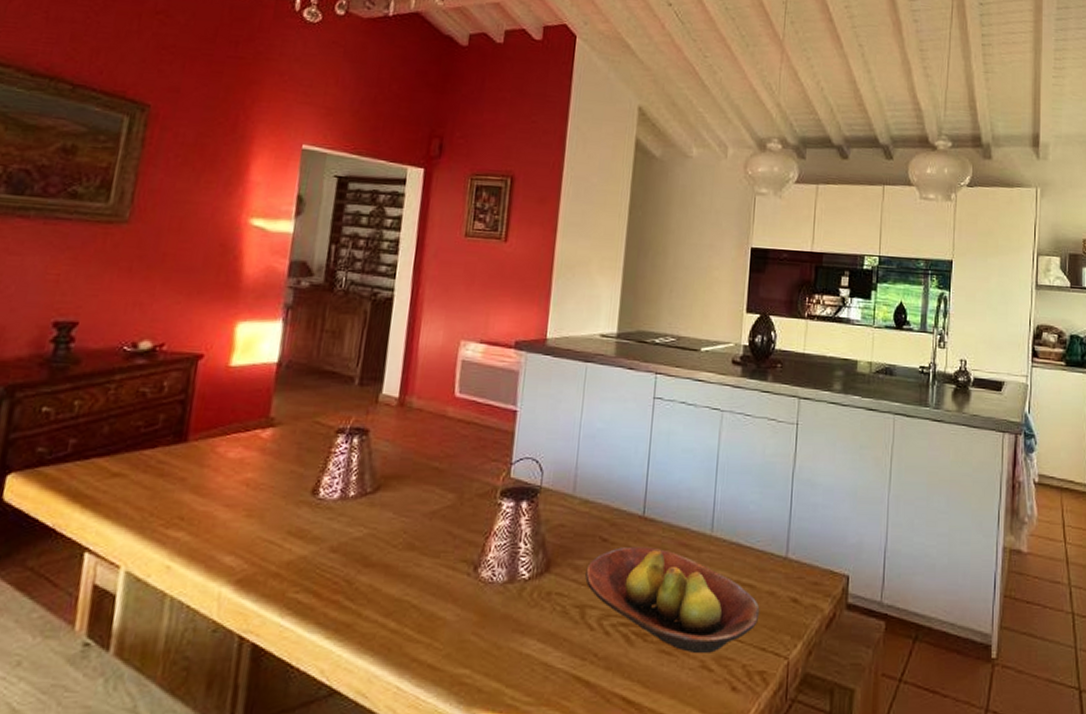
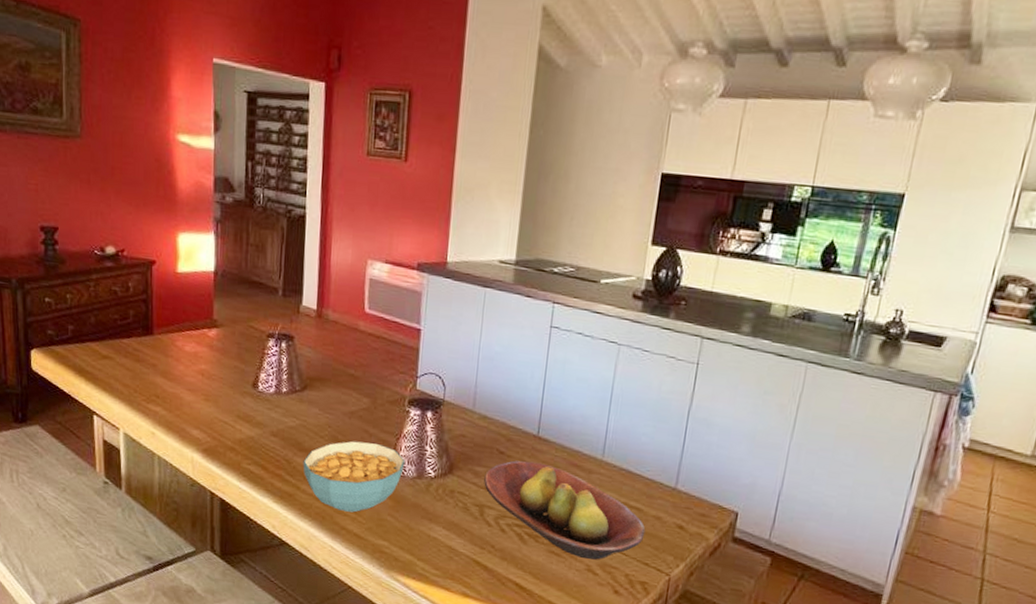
cereal bowl: none [368,545,495,637] -> present [303,440,405,513]

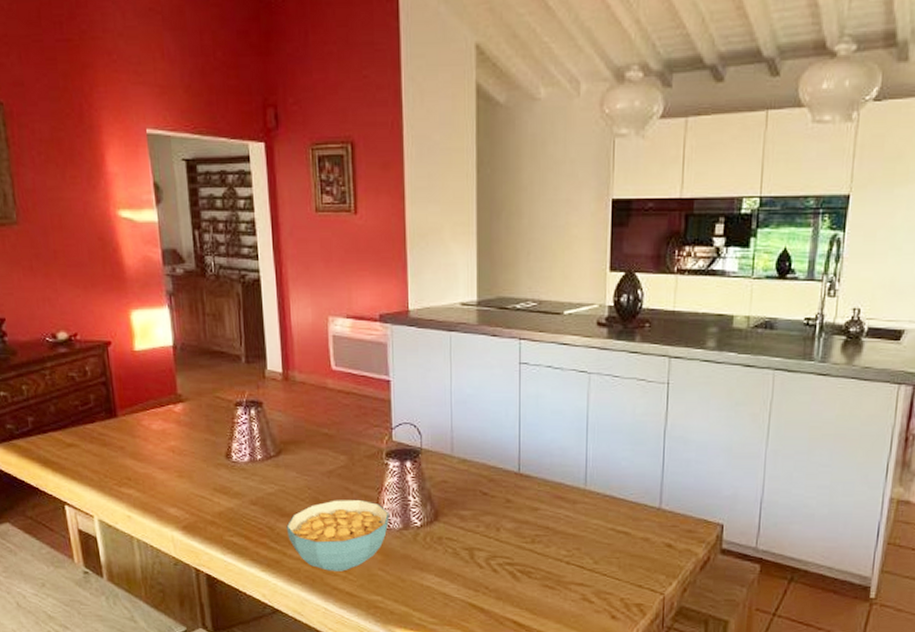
fruit bowl: present [484,460,646,560] -> none [471,499,635,588]

